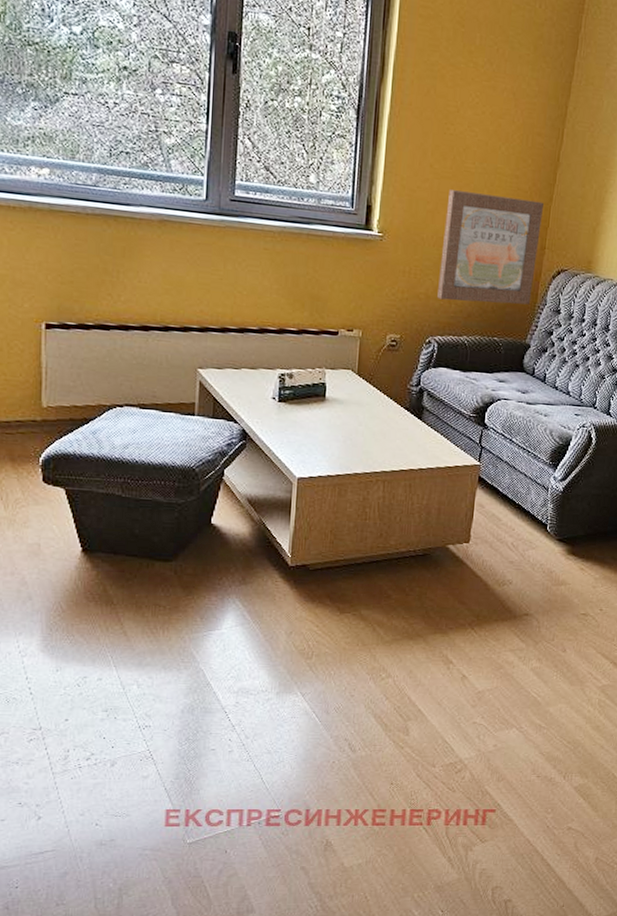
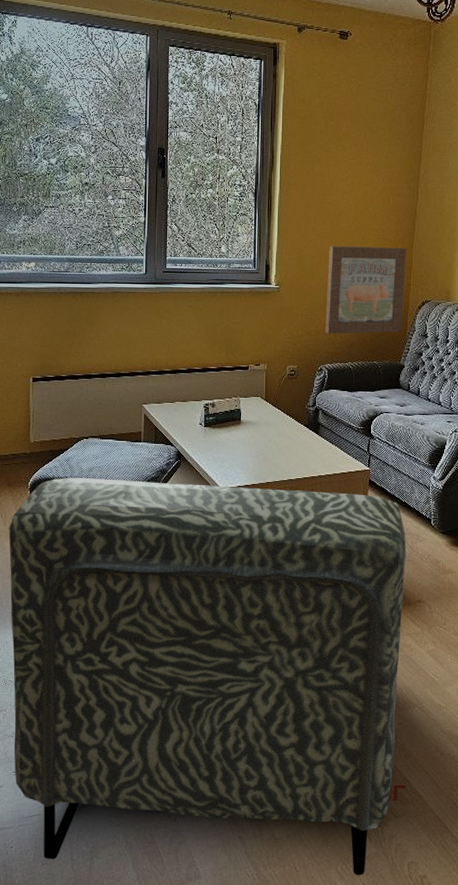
armchair: none [11,454,517,903] -> present [8,478,406,876]

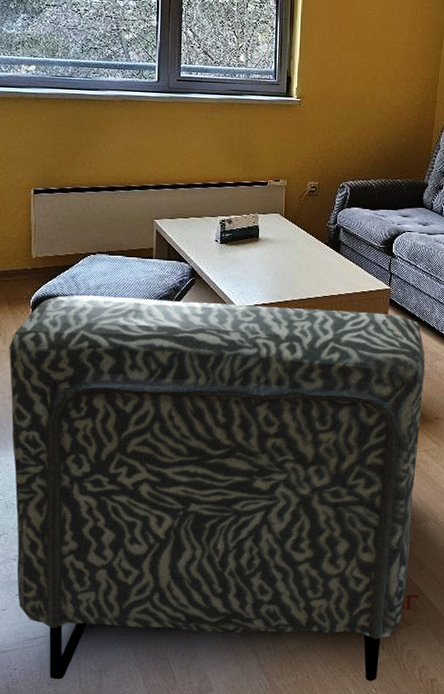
wall art: present [325,246,406,334] -> none [348,59,433,151]

